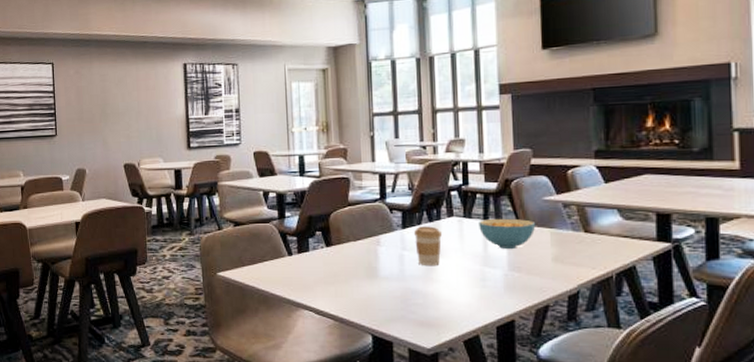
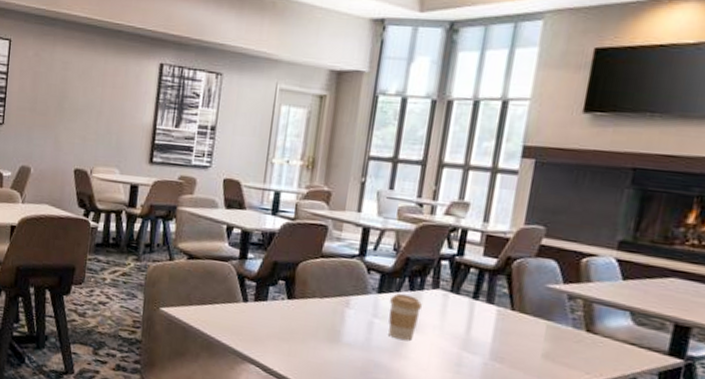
cereal bowl: present [479,218,536,249] -> none [465,298,532,336]

